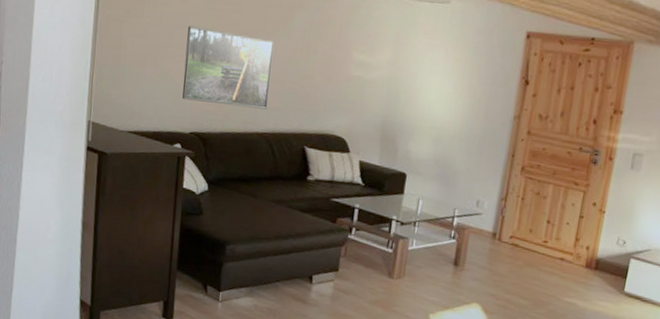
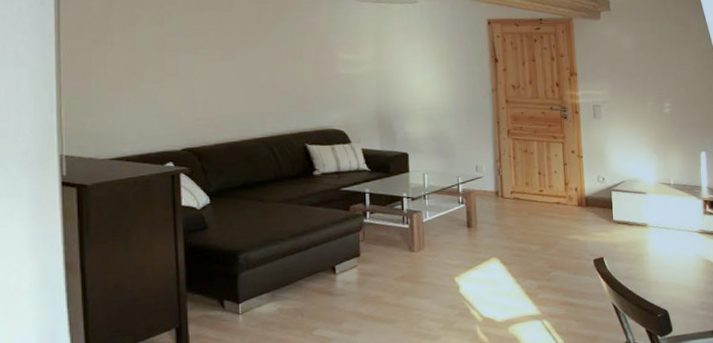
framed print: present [182,25,275,110] -> none [166,47,262,118]

